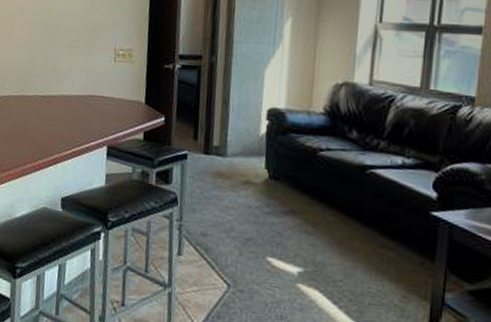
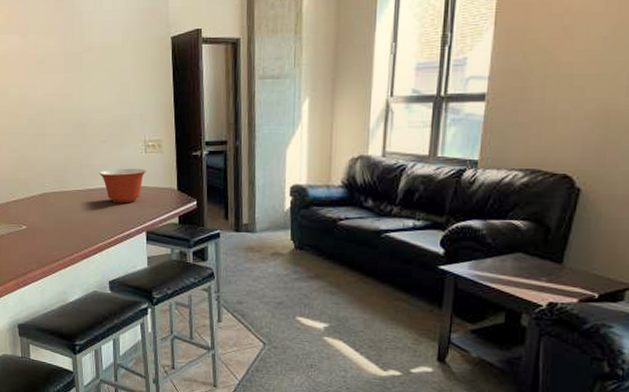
mixing bowl: none [63,76,114,114] -> present [98,168,146,203]

